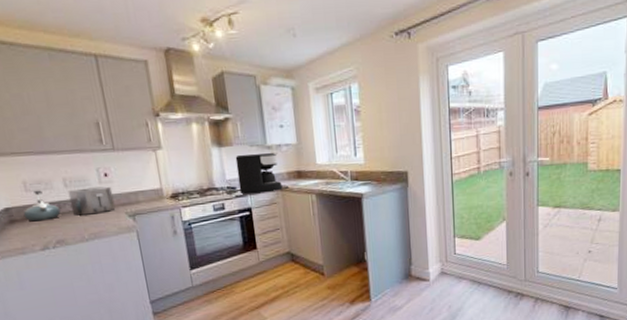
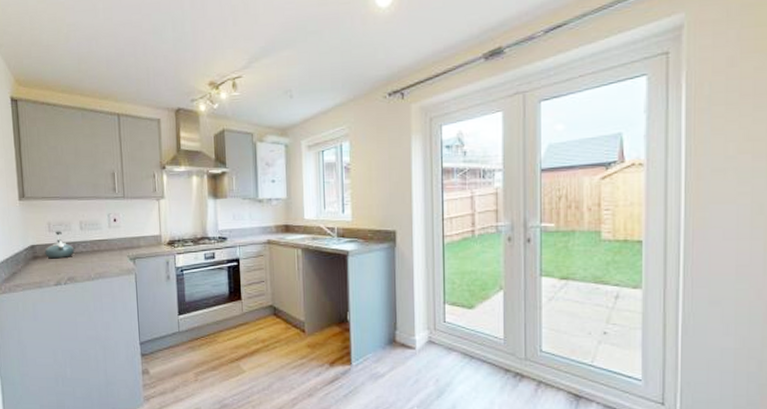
toaster: present [67,186,116,216] -> none [82,230,120,257]
coffee maker: present [226,153,288,198] -> none [217,206,275,248]

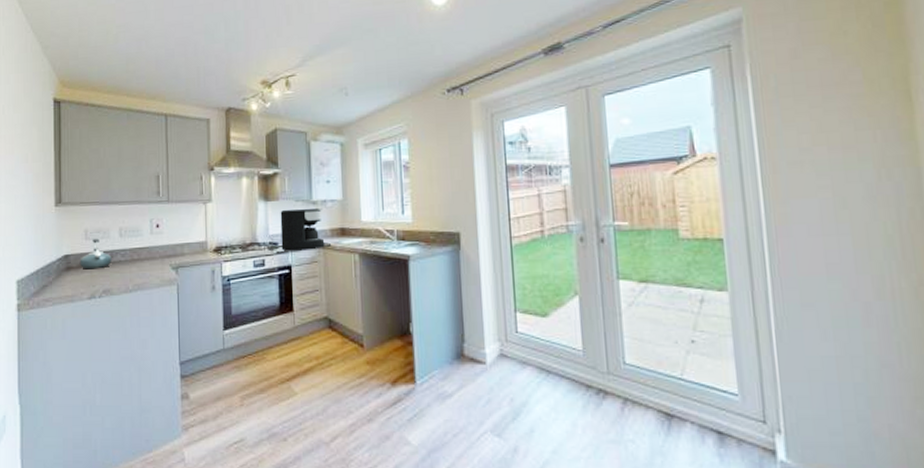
coffee maker: none [217,206,275,248] -> present [268,209,331,254]

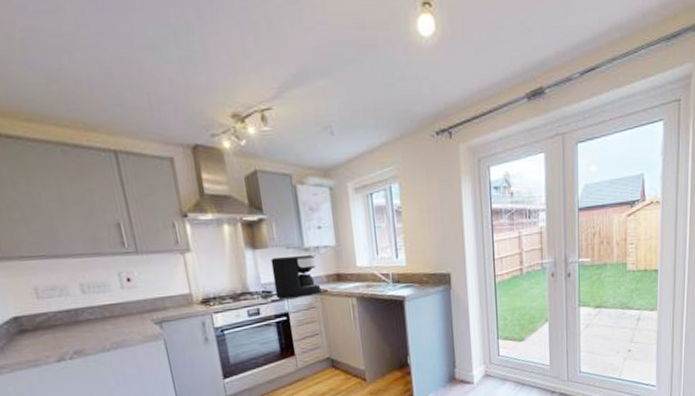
kettle: present [79,238,112,270] -> none [35,297,79,331]

